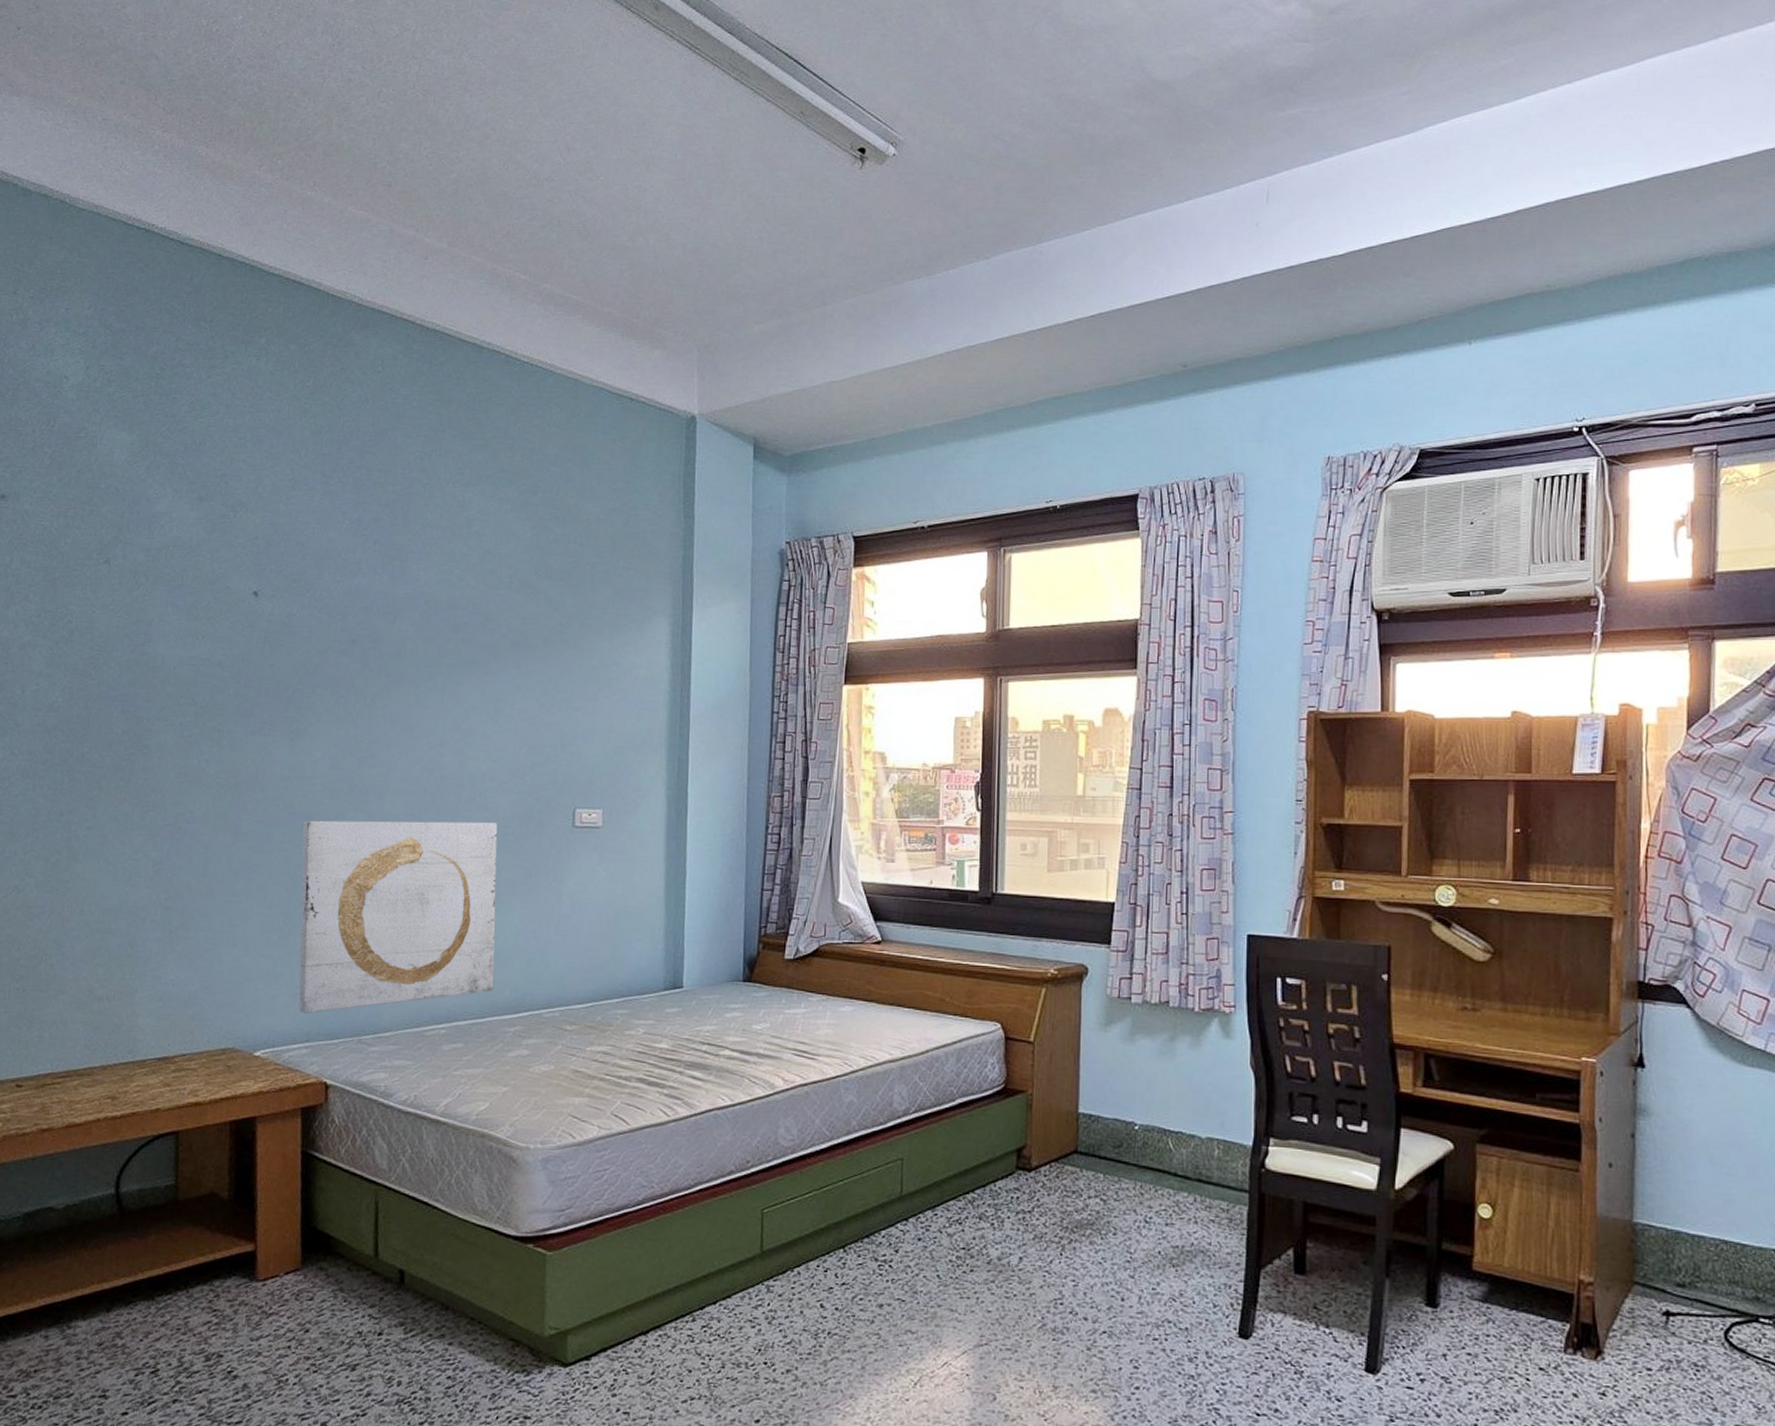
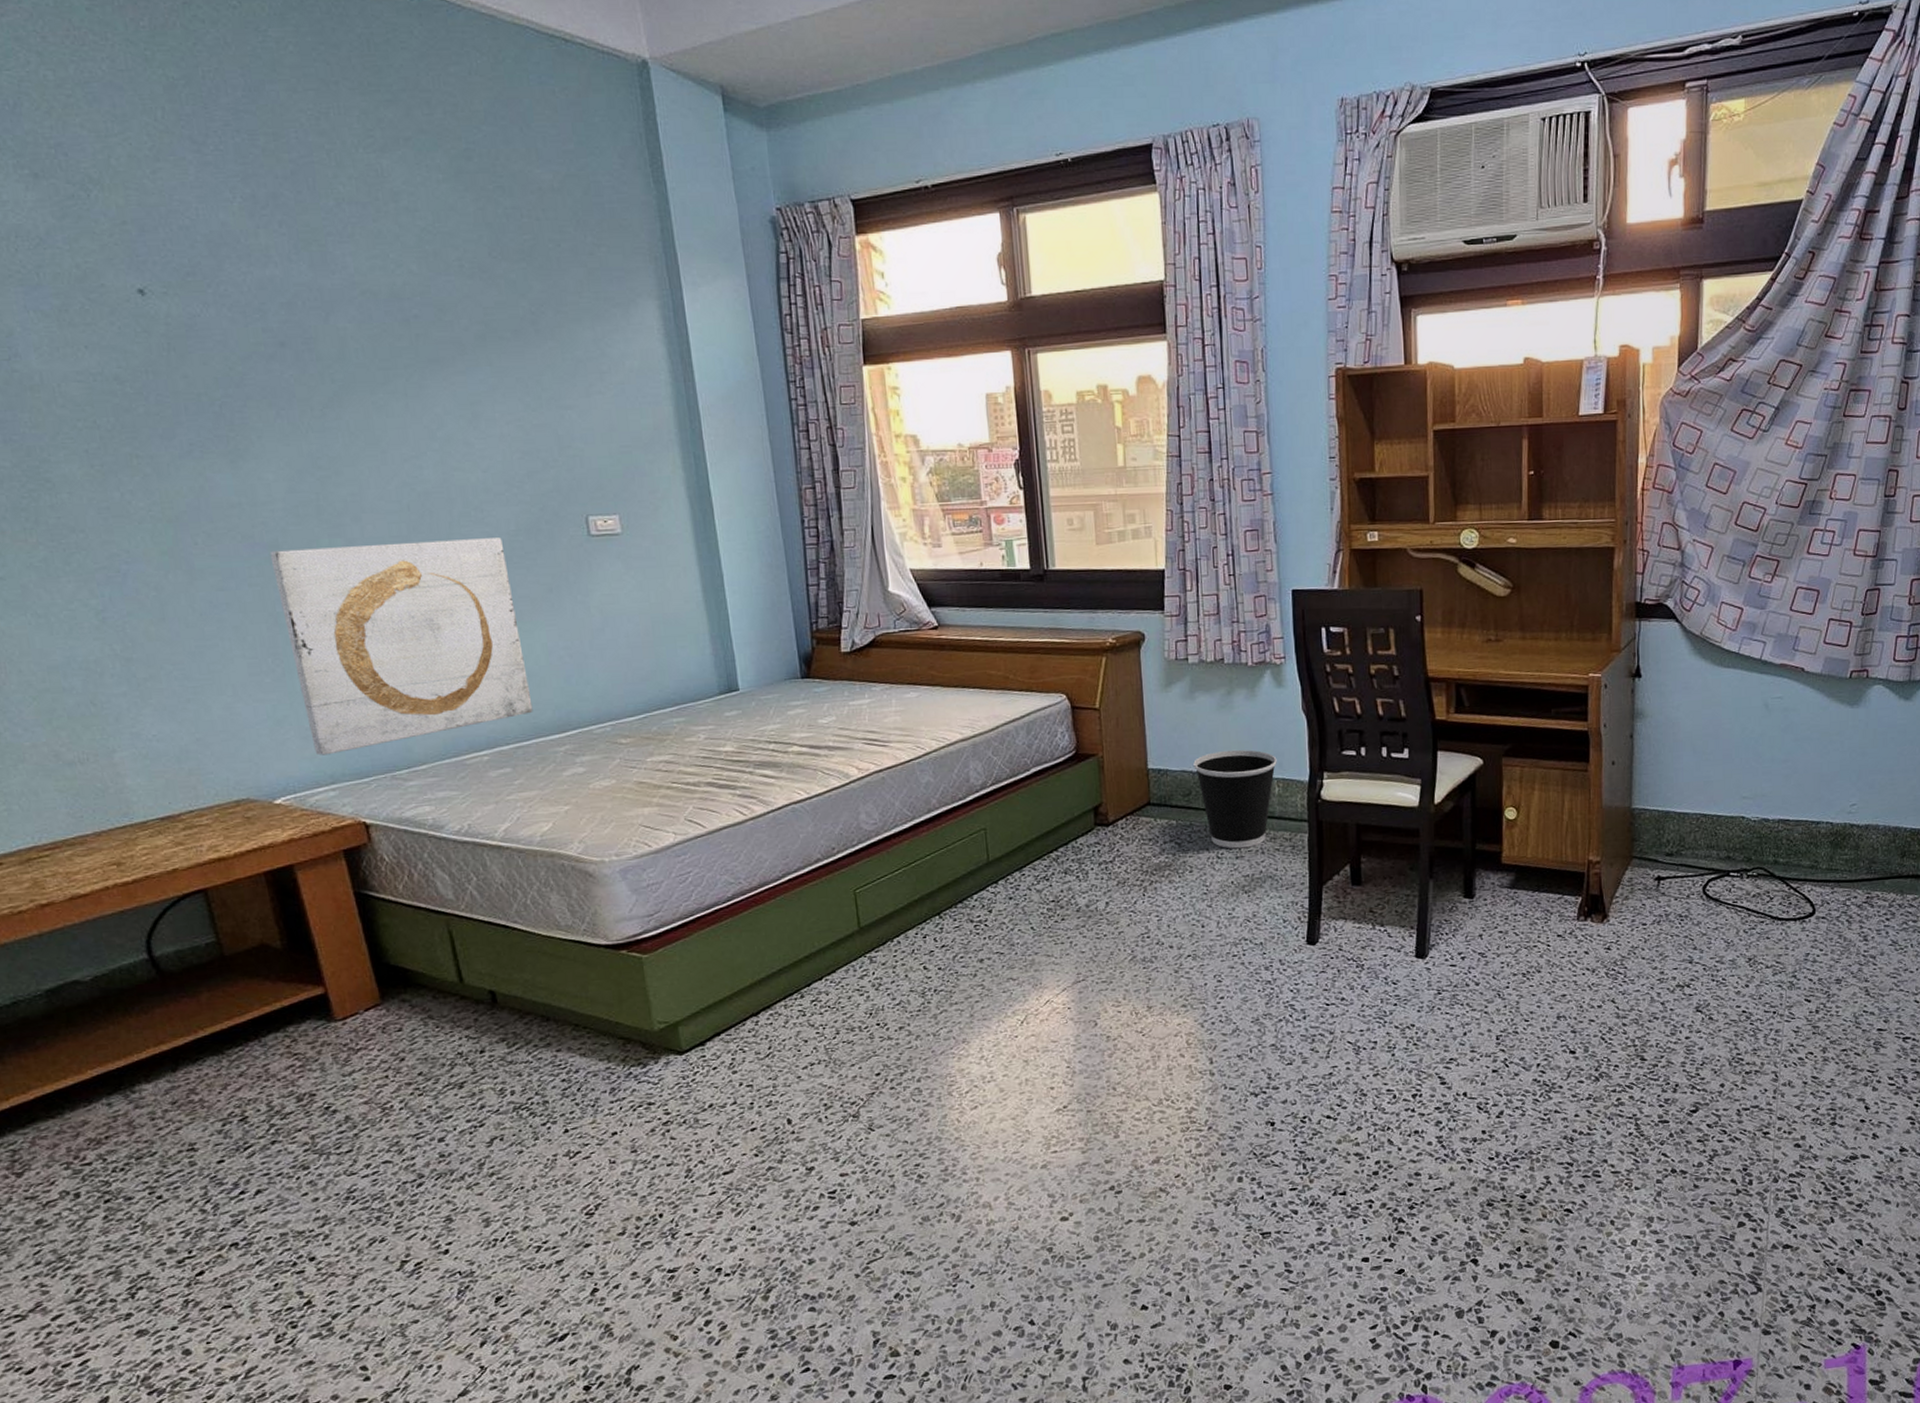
wastebasket: none [1127,1101,1219,1215] -> present [1193,749,1277,849]

